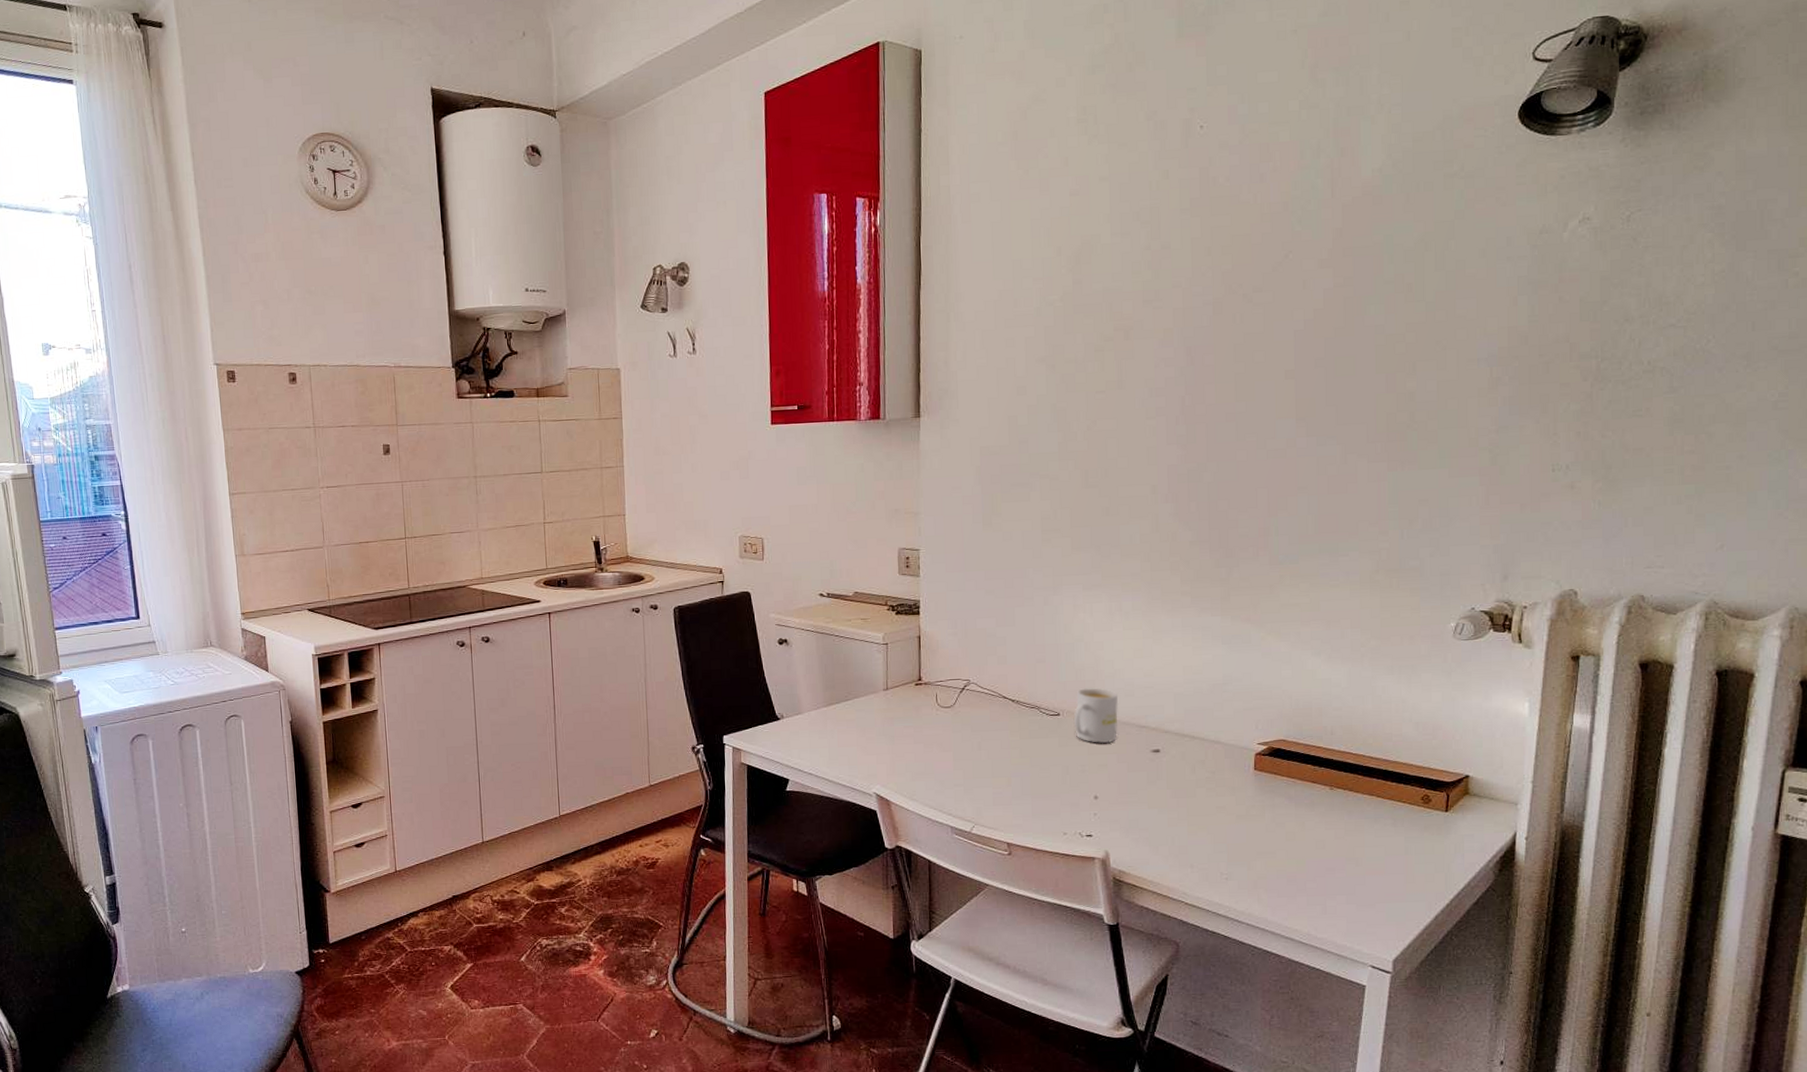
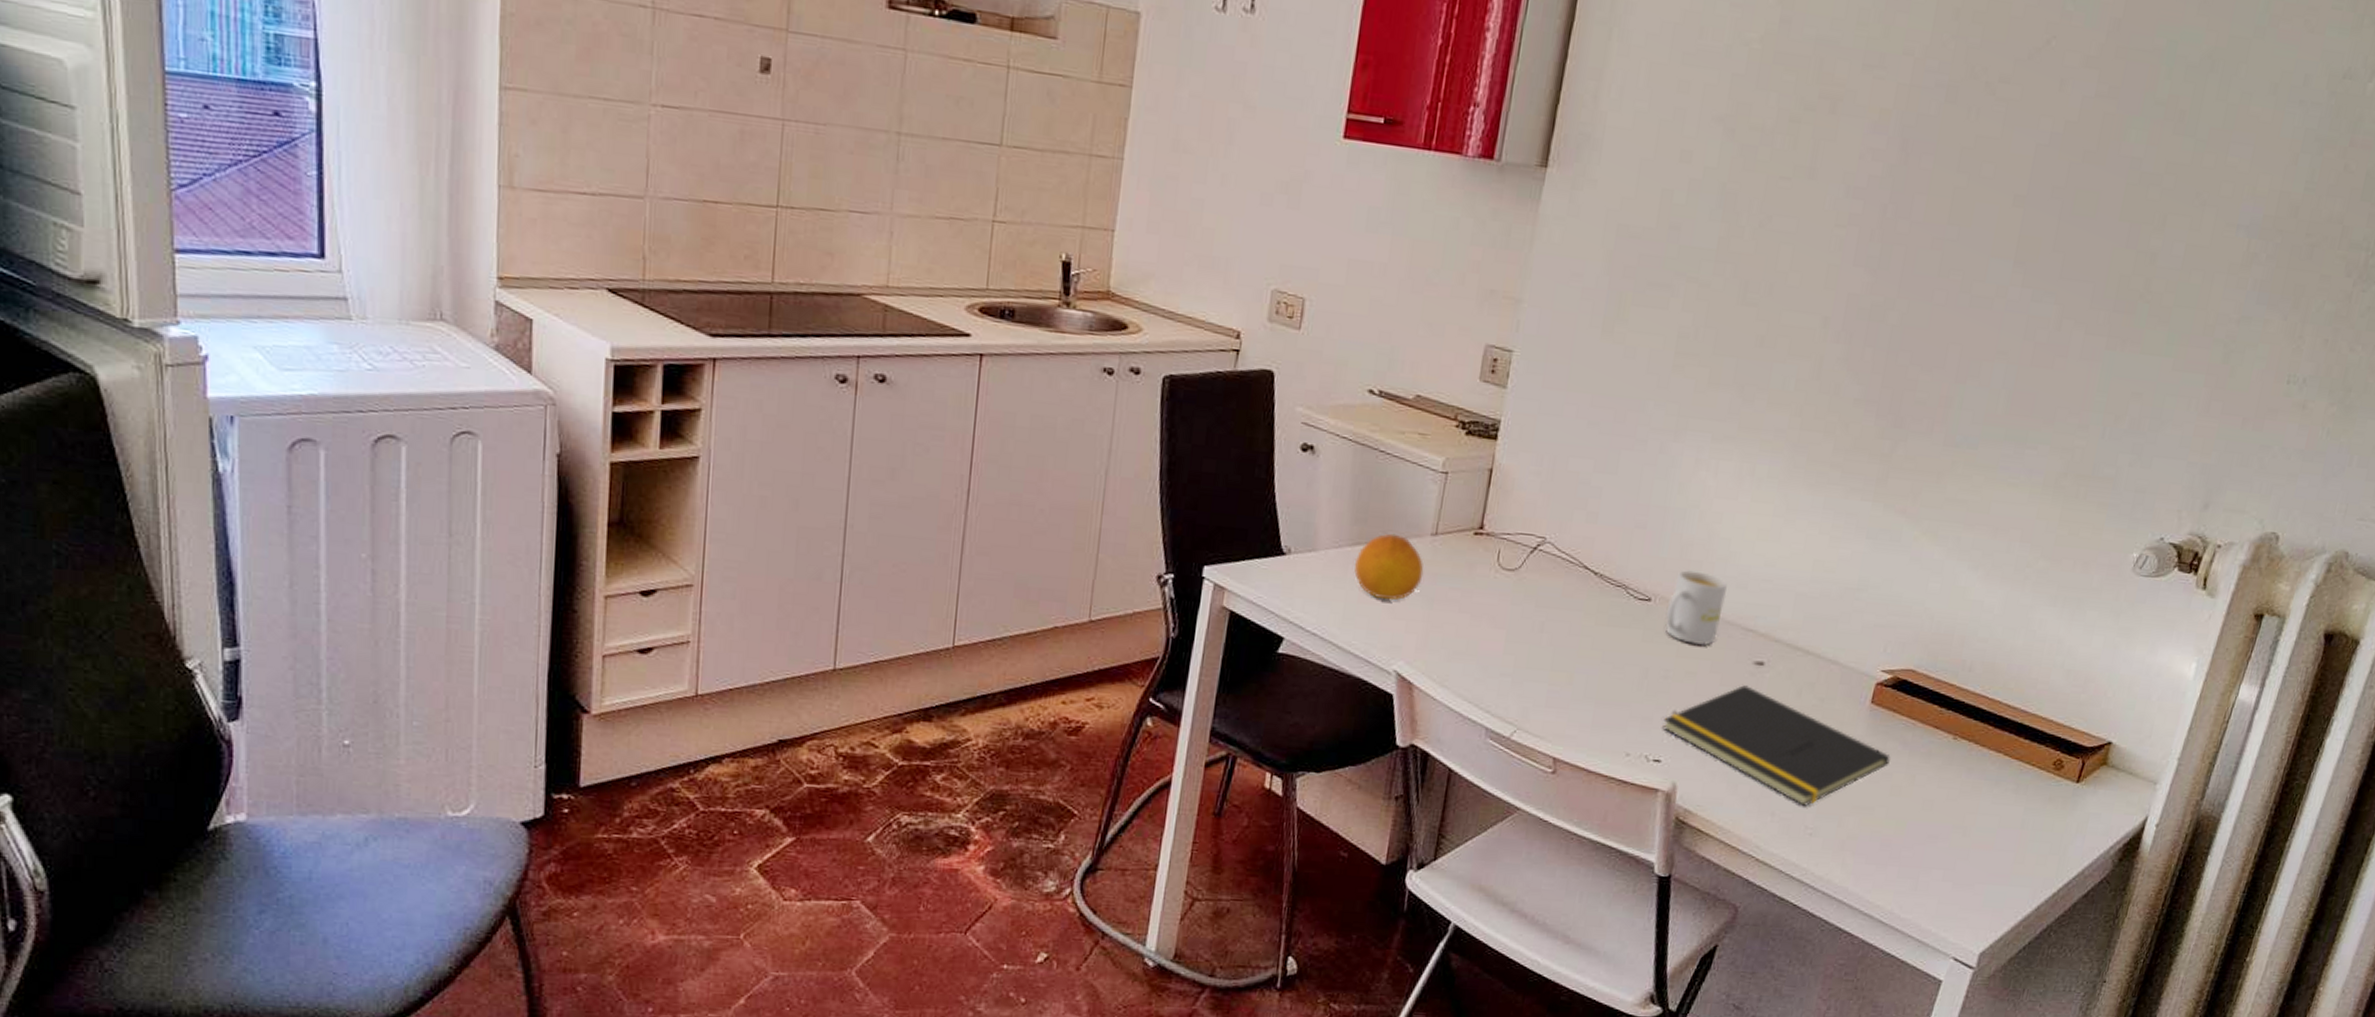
fruit: none [830,693,883,742] -> present [1354,533,1424,601]
notepad: none [1088,769,1280,857] -> present [1662,685,1891,806]

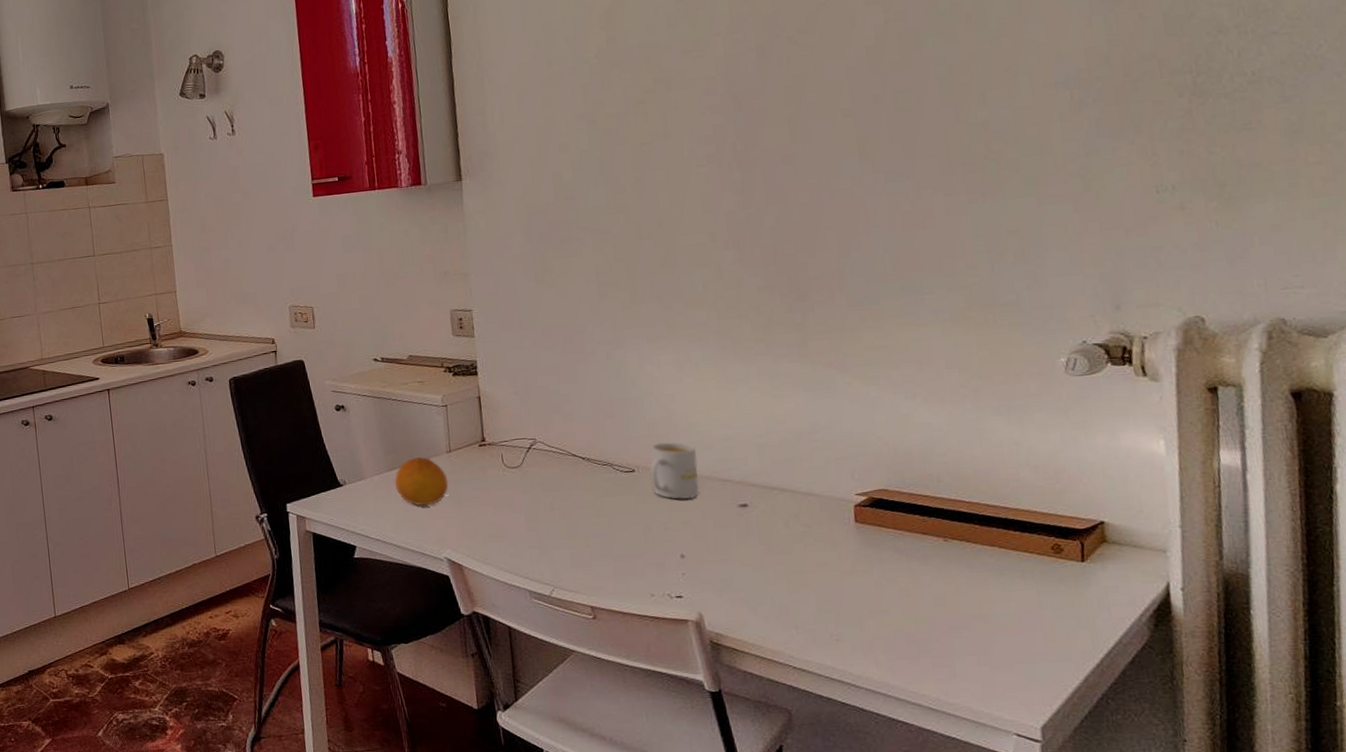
notepad: present [1662,685,1891,806] -> none [674,525,890,617]

